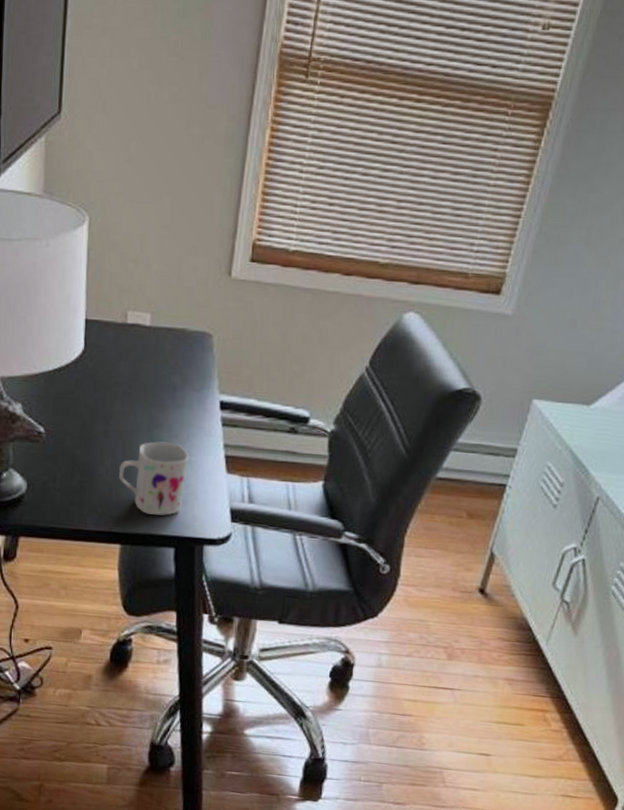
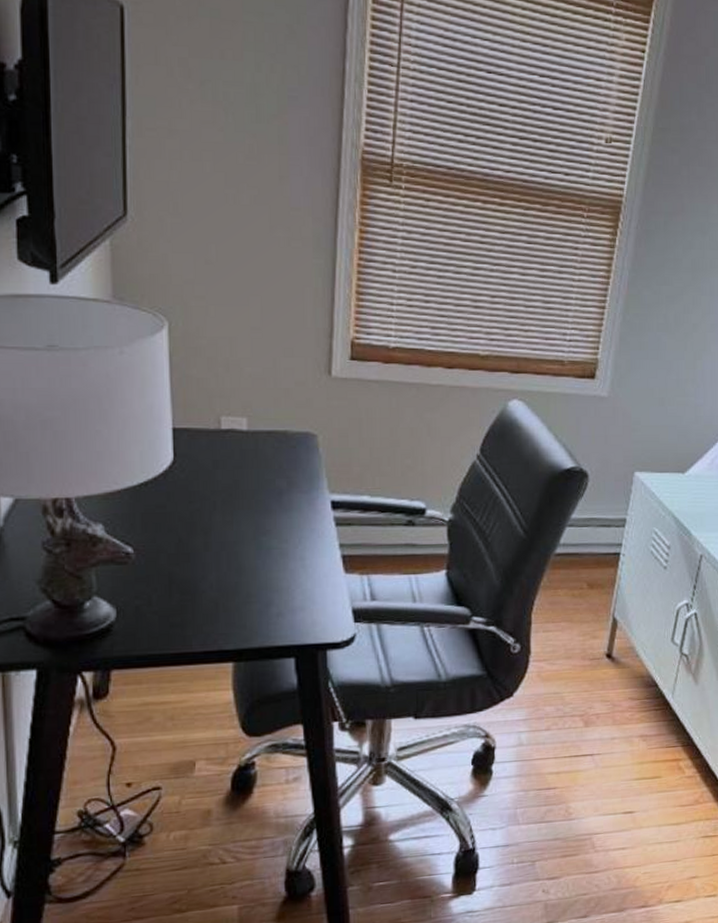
mug: present [119,441,189,516] -> none [225,548,303,626]

